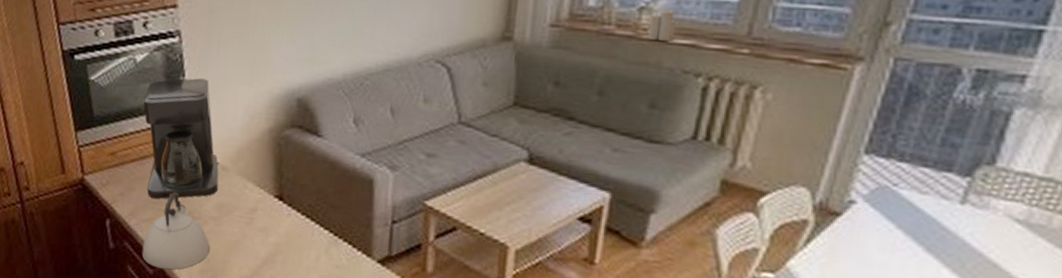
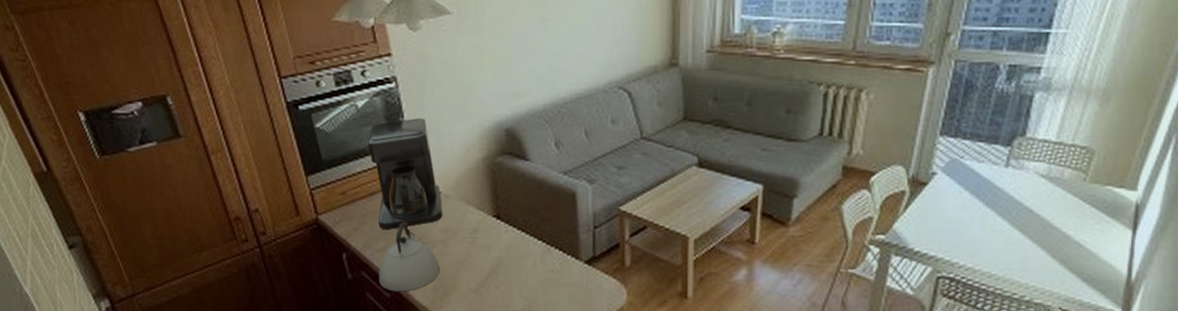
candle: present [647,10,676,41] -> none [780,33,801,58]

